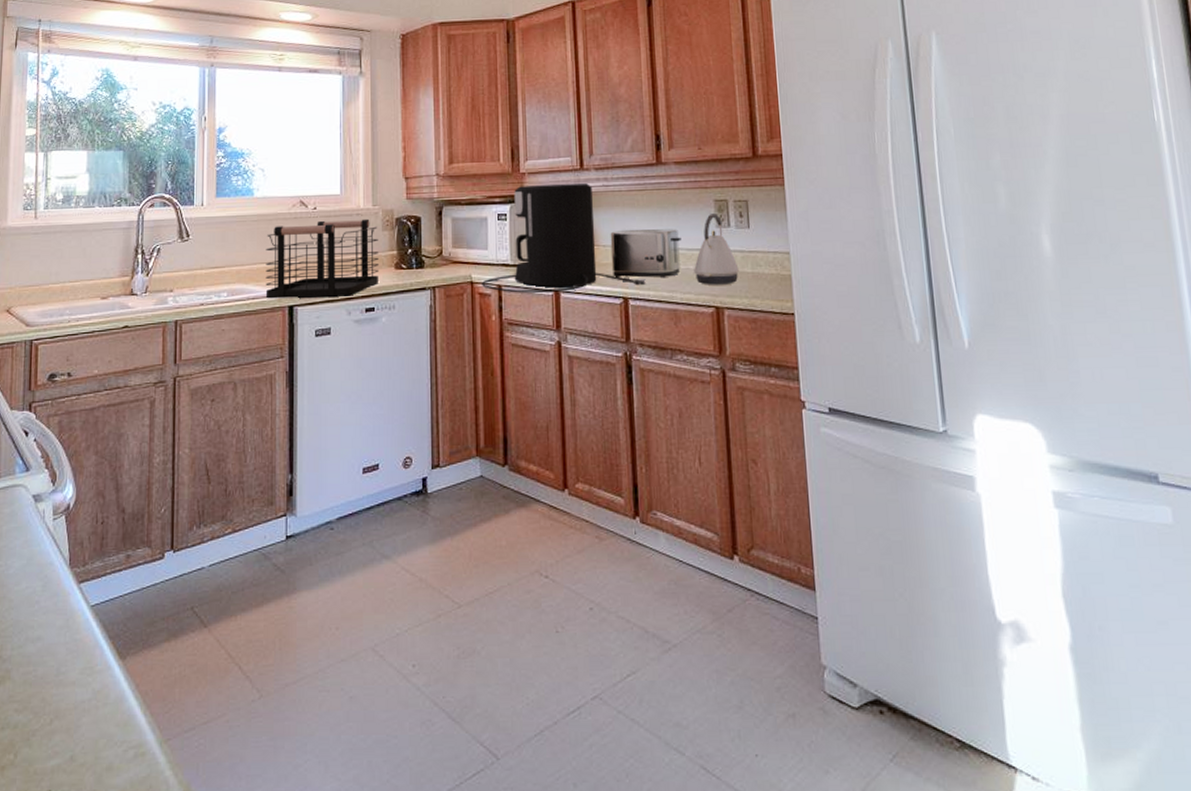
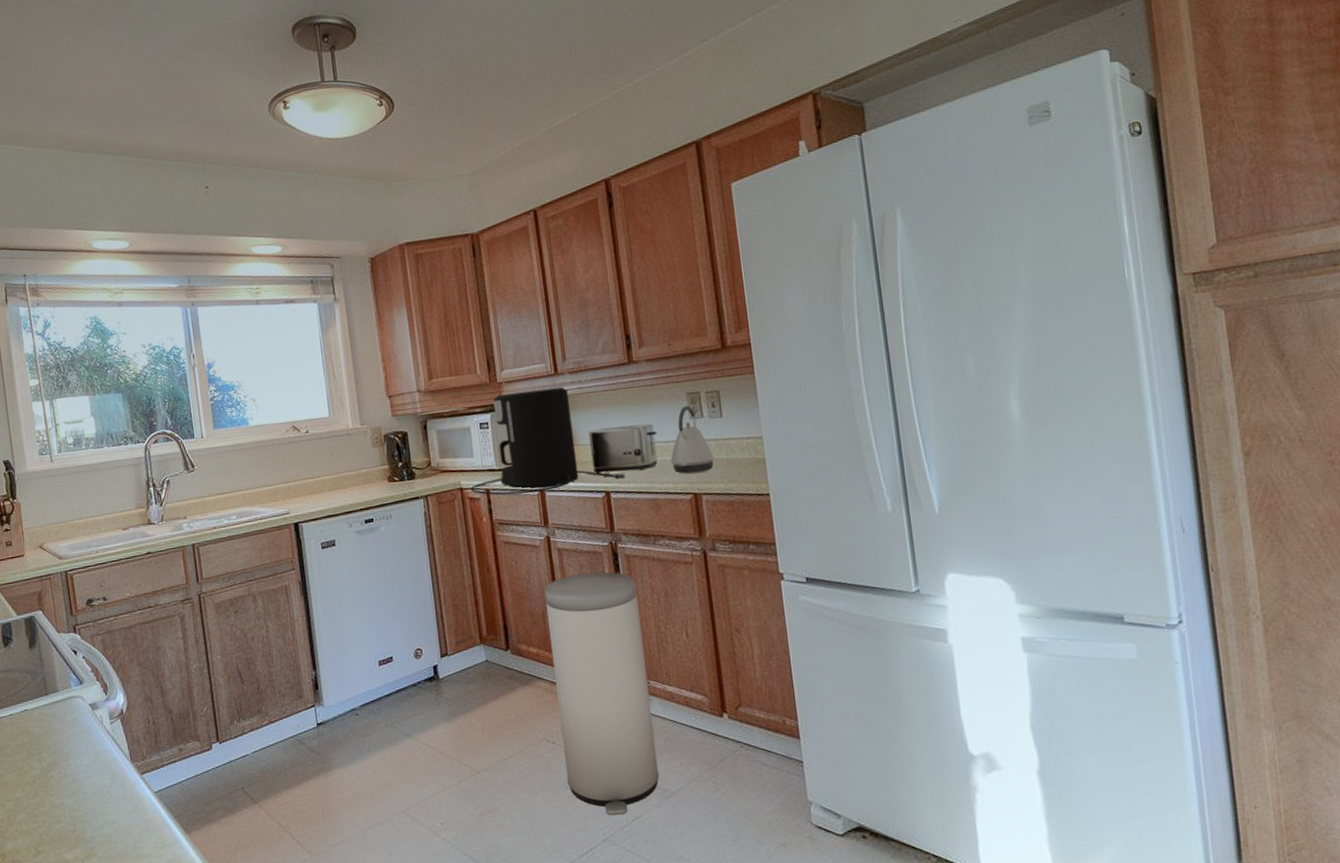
dish rack: present [265,218,380,299] -> none [266,437,374,518]
pedal bin: none [550,385,660,669] -> present [544,571,659,816]

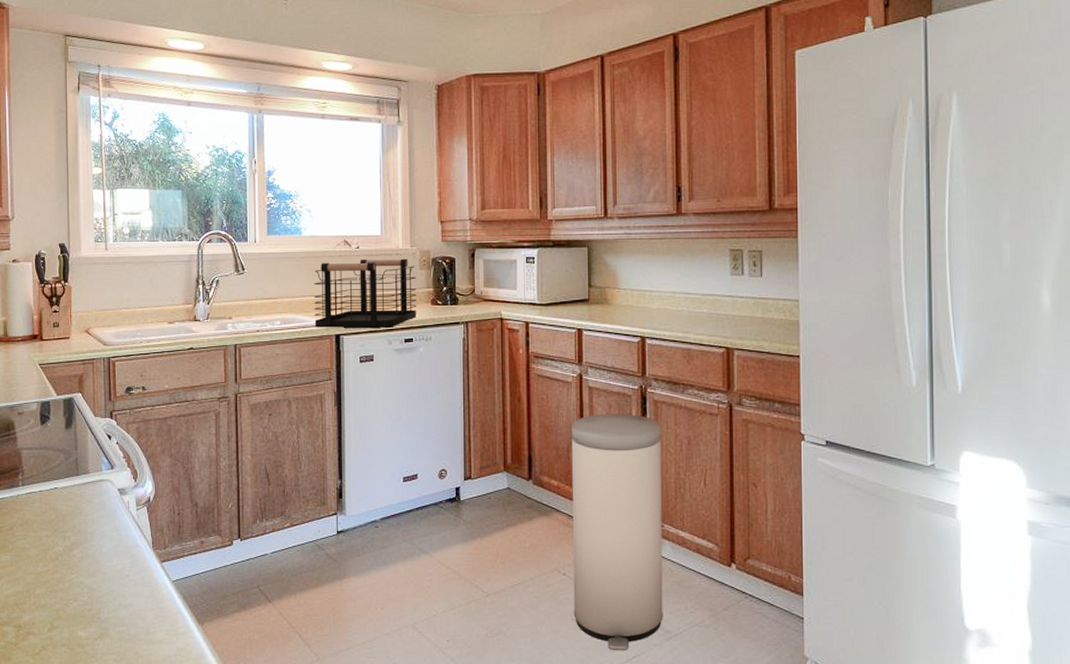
dish rack: none [266,437,374,518] -> present [314,258,417,328]
coffee maker: present [471,387,626,496] -> none [511,230,662,331]
toaster: present [588,423,658,474] -> none [630,274,697,320]
kettle: present [671,406,714,474] -> none [708,262,750,329]

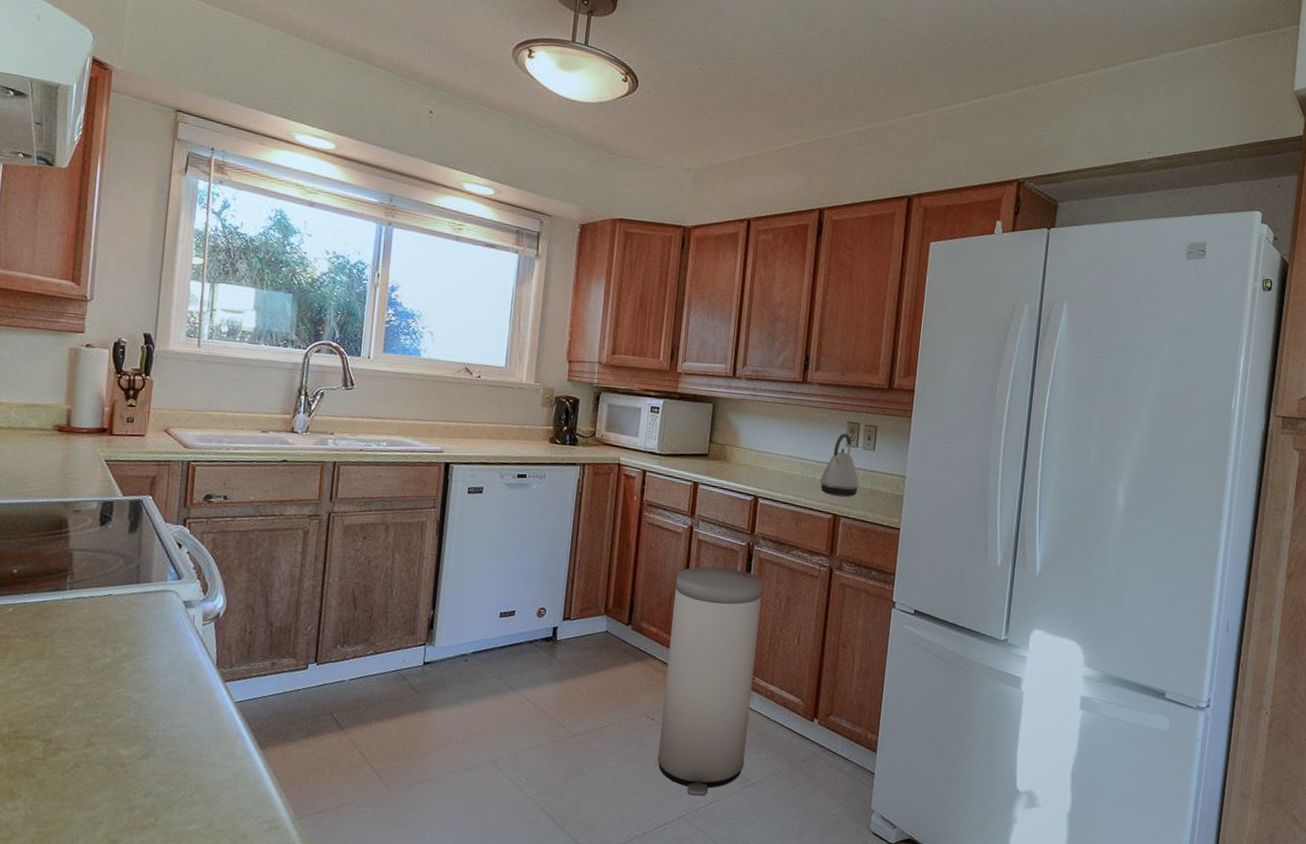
dish rack: present [314,258,417,328] -> none [423,388,538,461]
kettle: none [708,262,750,329] -> present [820,433,859,497]

